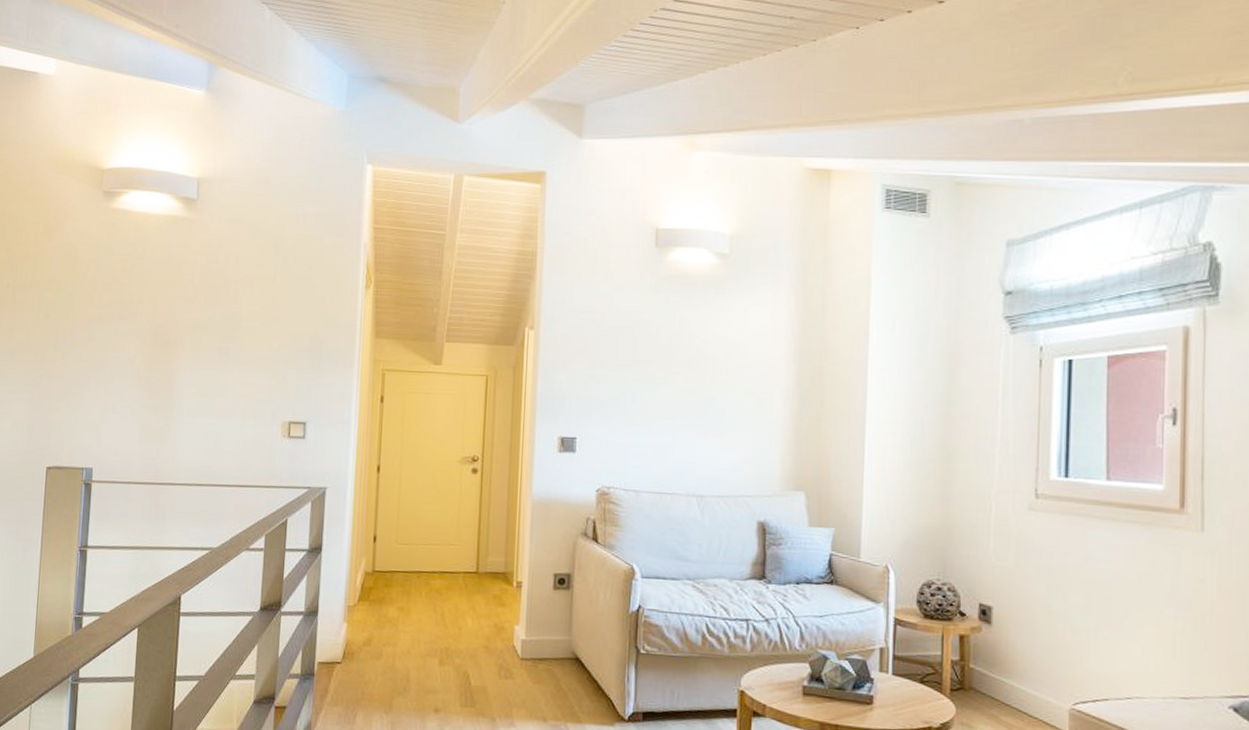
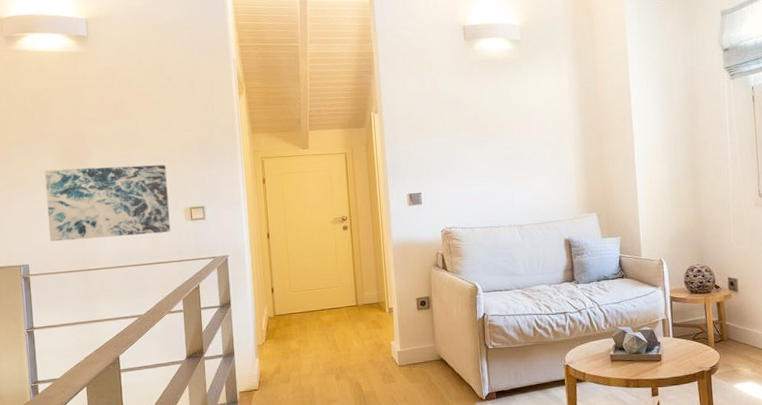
wall art: none [120,356,267,450] -> present [45,164,171,242]

